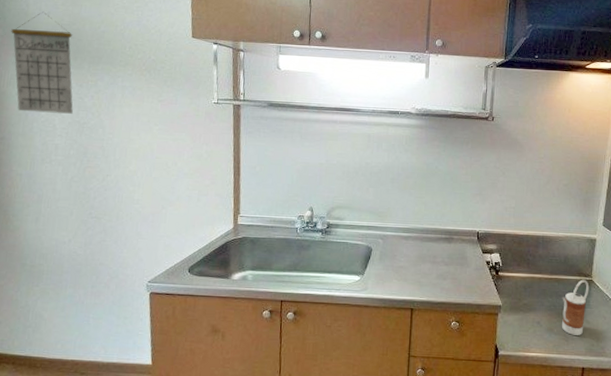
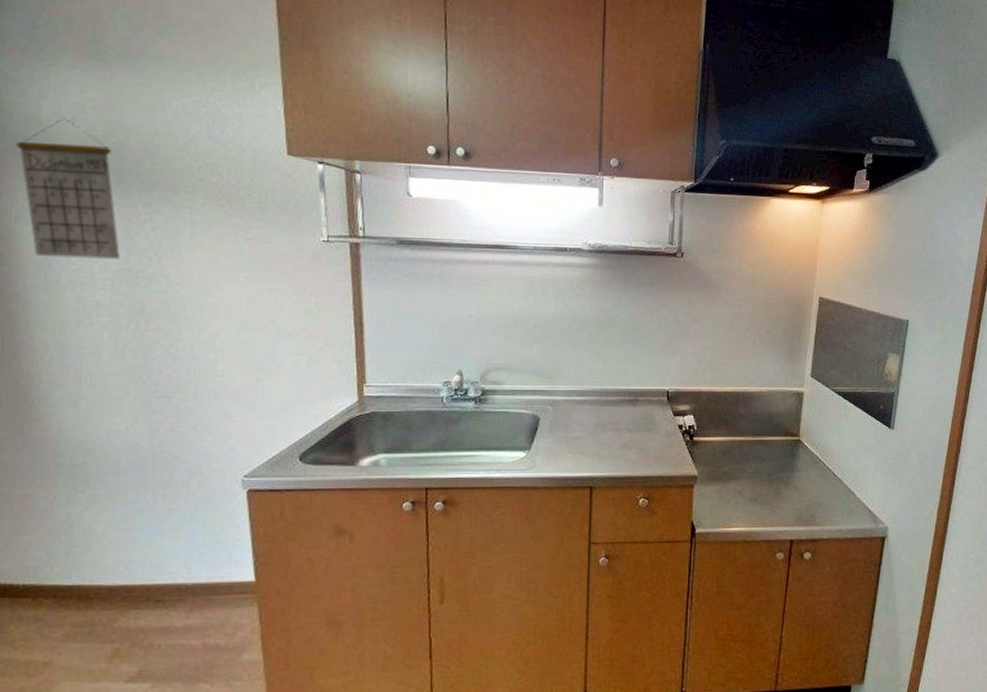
kettle: present [562,279,590,335] -> none [766,439,797,504]

